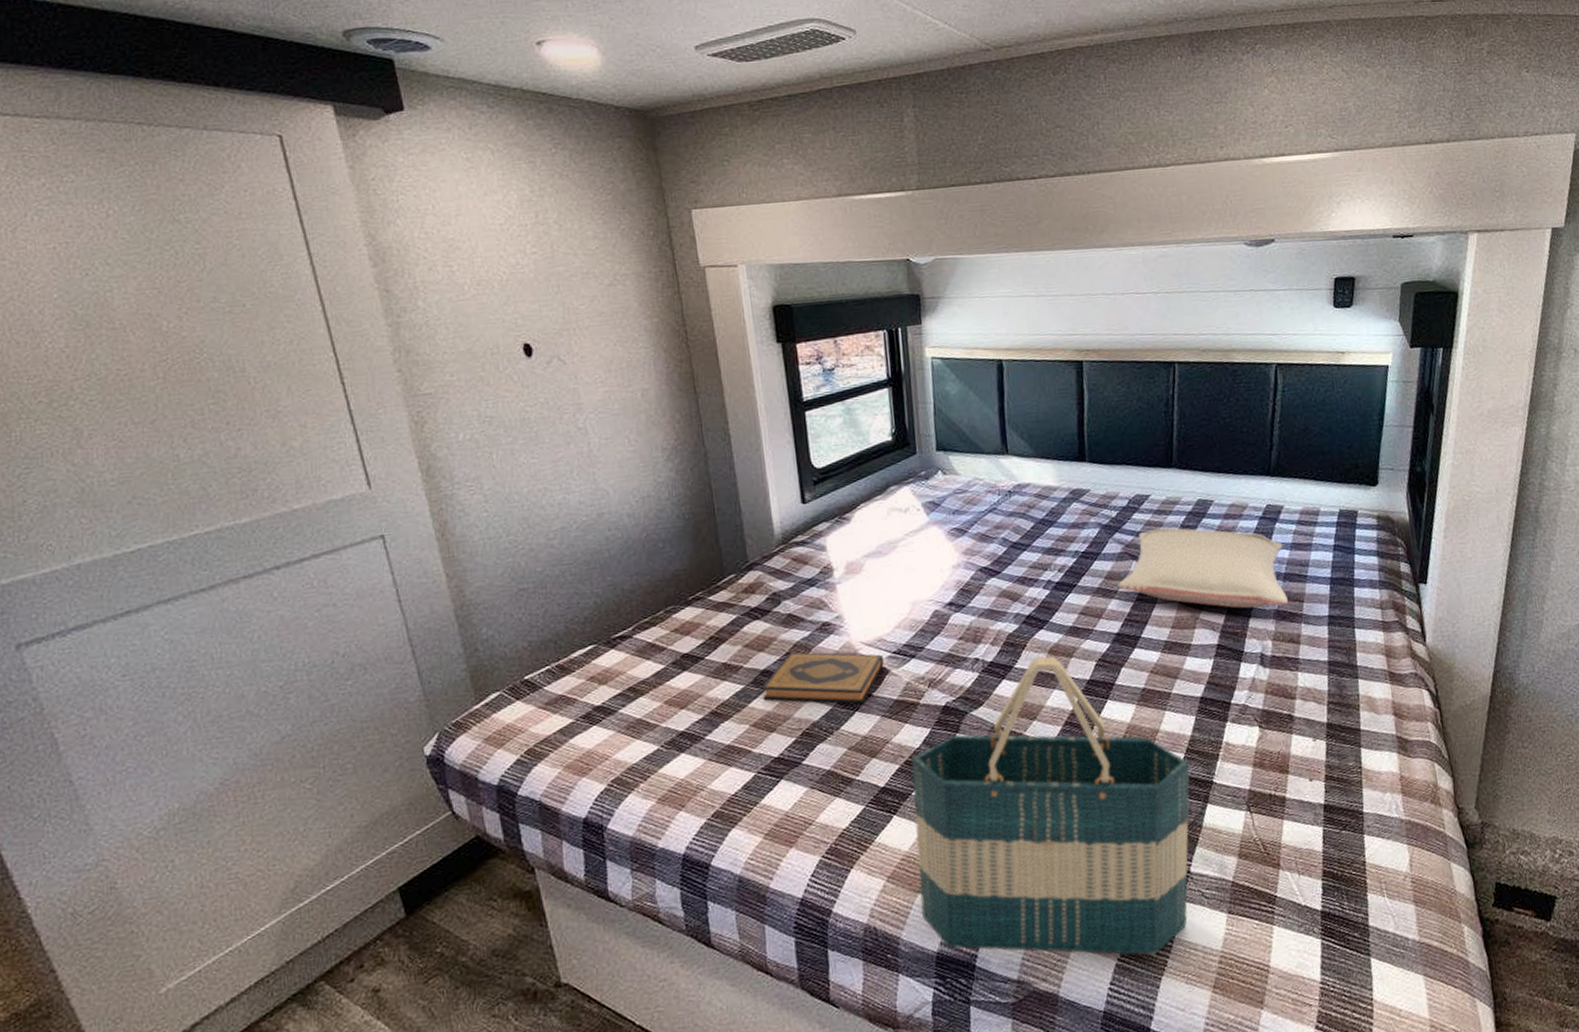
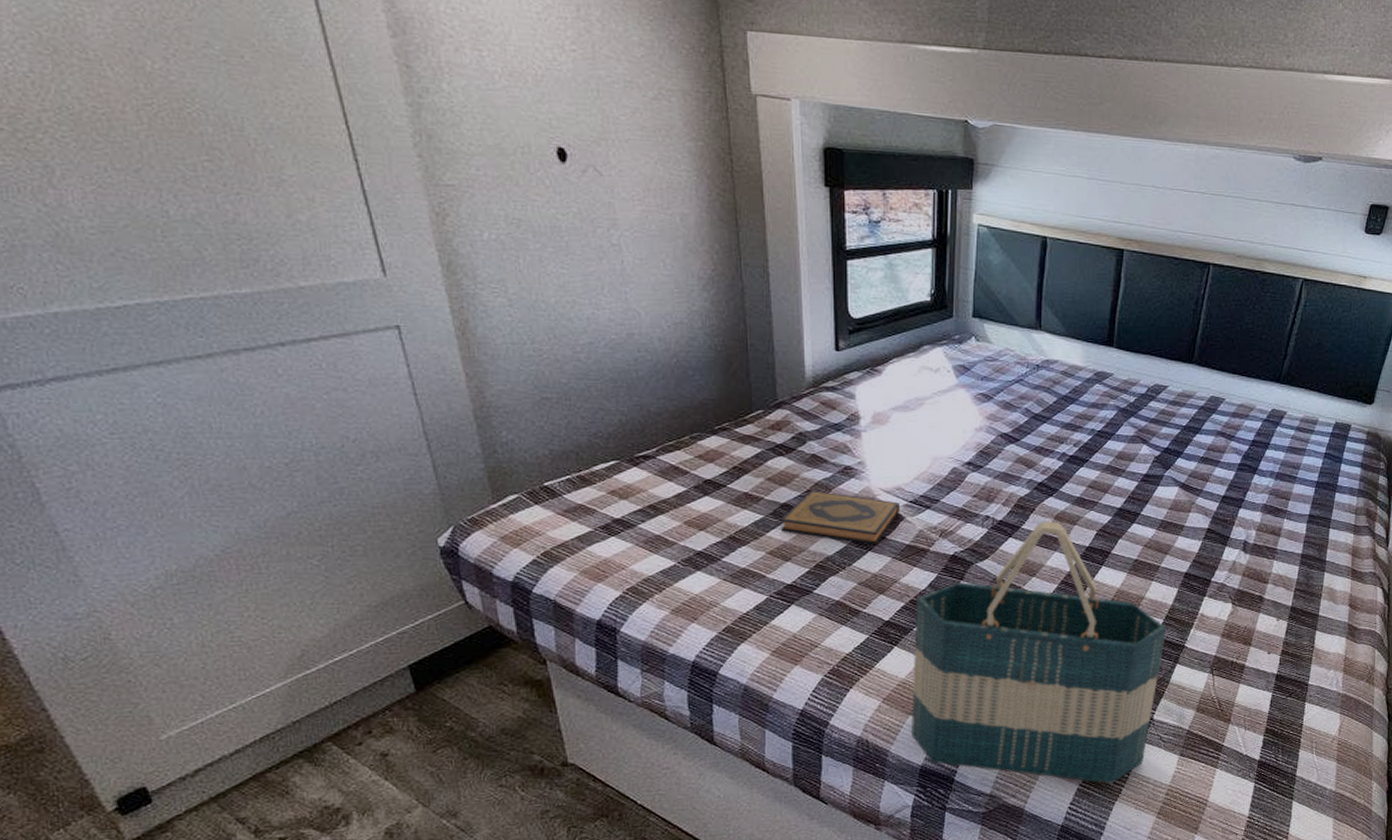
pillow: present [1118,527,1288,609] -> none [1127,417,1280,501]

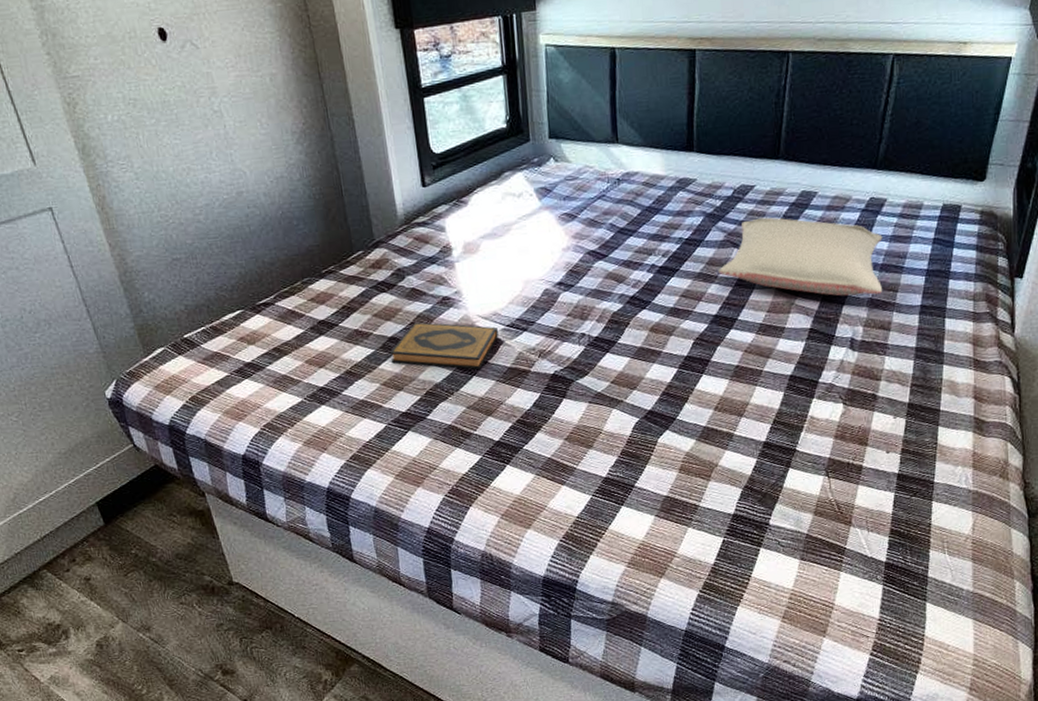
tote bag: present [911,521,1167,784] -> none [523,333,776,590]
pillow: none [1127,417,1280,501] -> present [719,217,883,296]

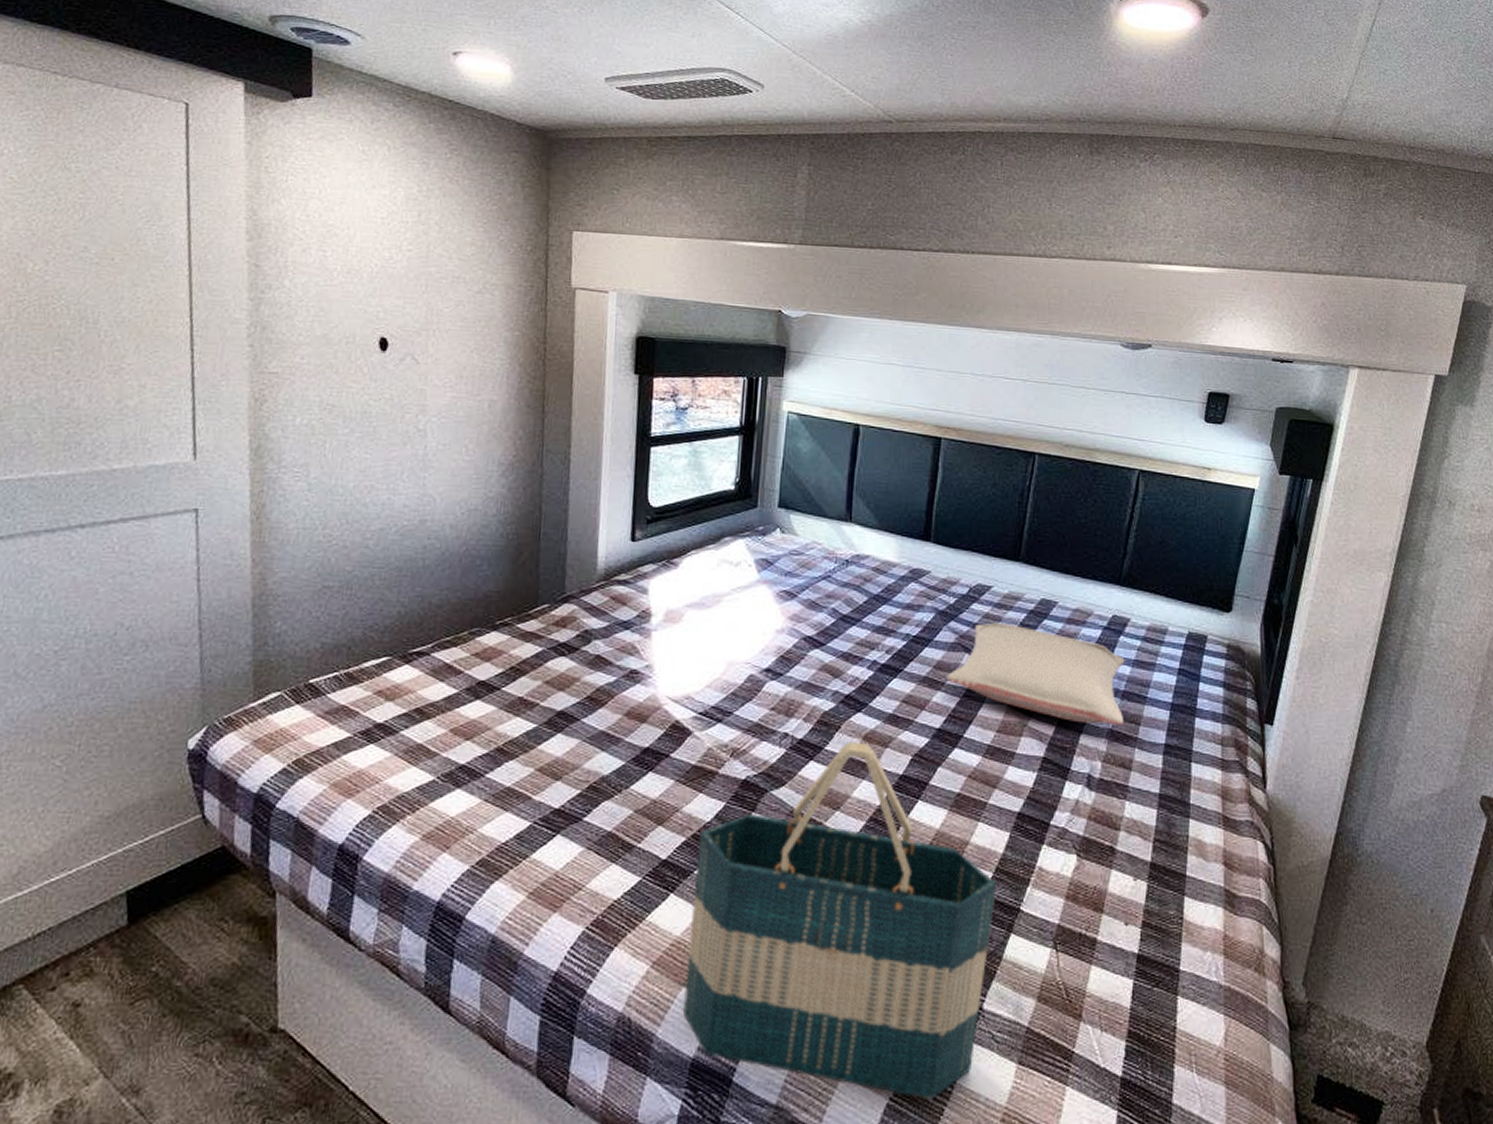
hardback book: present [389,322,498,369] -> none [553,696,688,763]
tote bag: none [523,333,776,590] -> present [683,741,998,1100]

